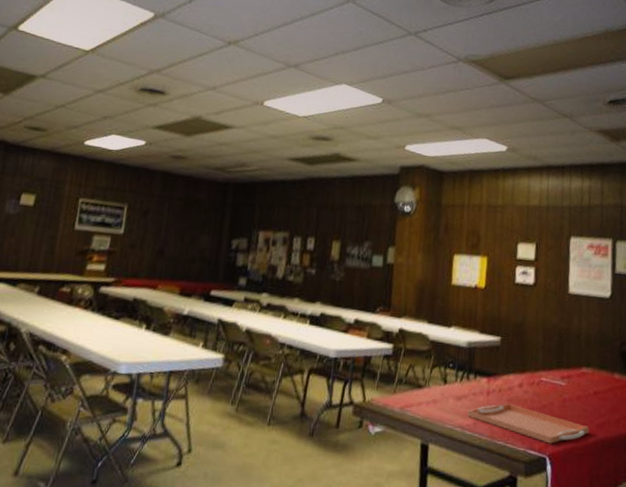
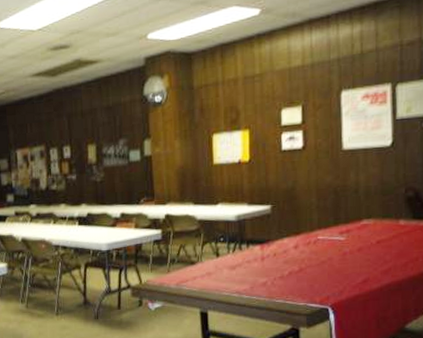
serving tray: present [467,403,590,444] -> none [243,264,374,295]

